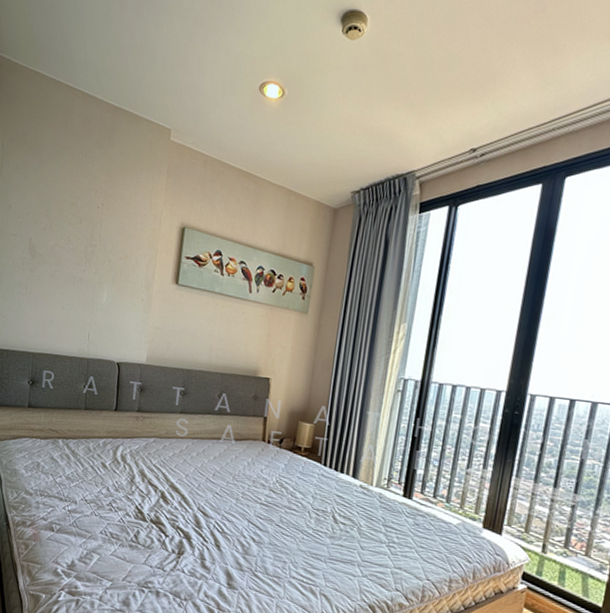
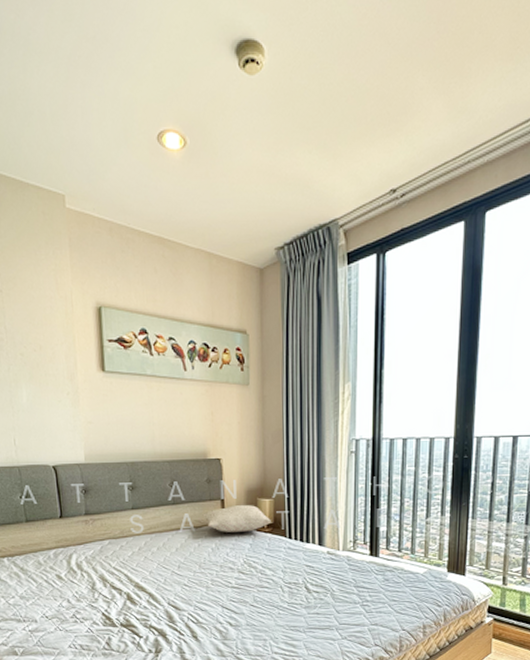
pillow: none [244,424,309,453] -> present [202,504,271,532]

